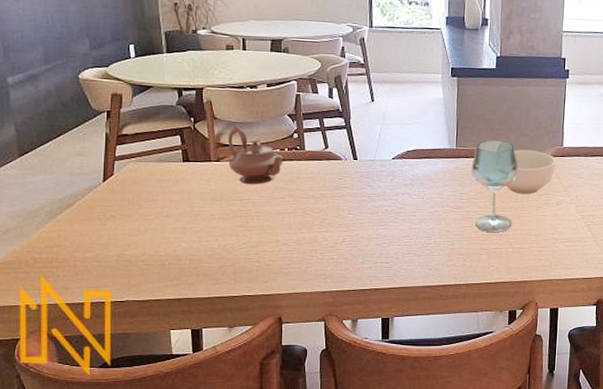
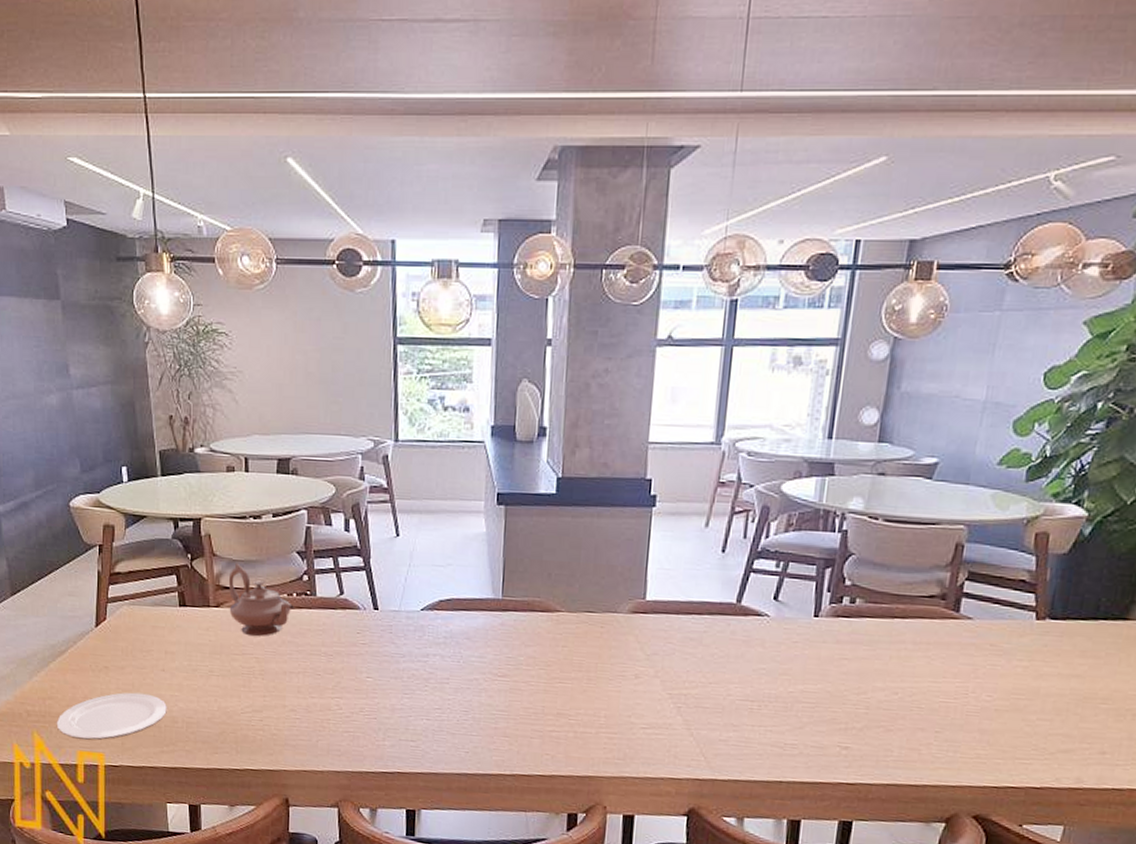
plate: none [63,236,171,280] -> present [56,692,167,740]
wine glass: present [471,140,519,232] -> none [521,588,585,710]
bowl: present [505,149,556,195] -> none [566,602,635,663]

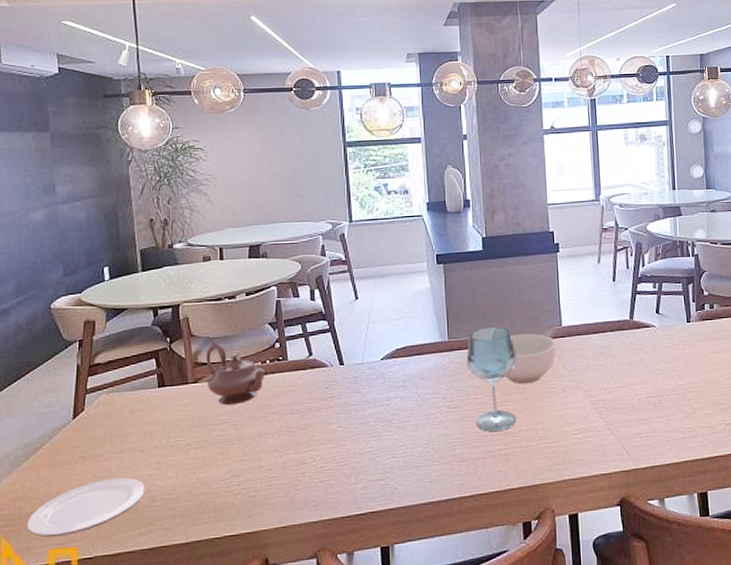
wine glass: none [521,588,585,710] -> present [466,326,518,431]
bowl: none [566,602,635,663] -> present [505,333,556,384]

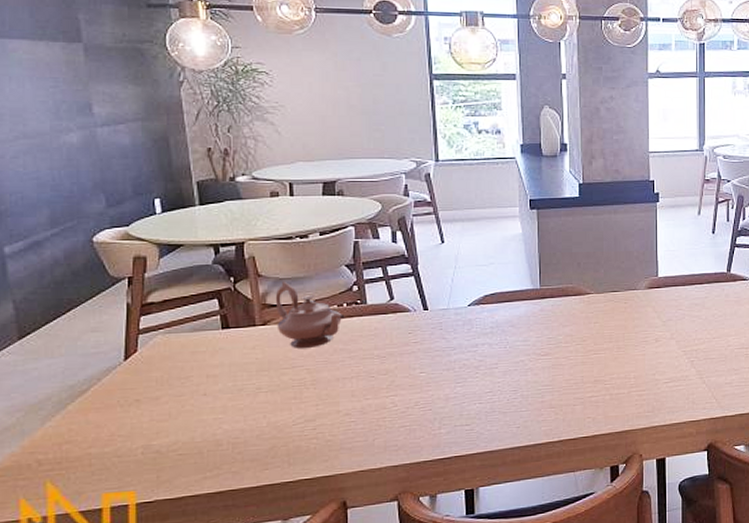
plate: present [26,477,145,537] -> none [75,421,210,481]
wine glass: present [466,326,518,431] -> none [558,275,612,379]
bowl: present [505,333,556,384] -> none [598,283,651,333]

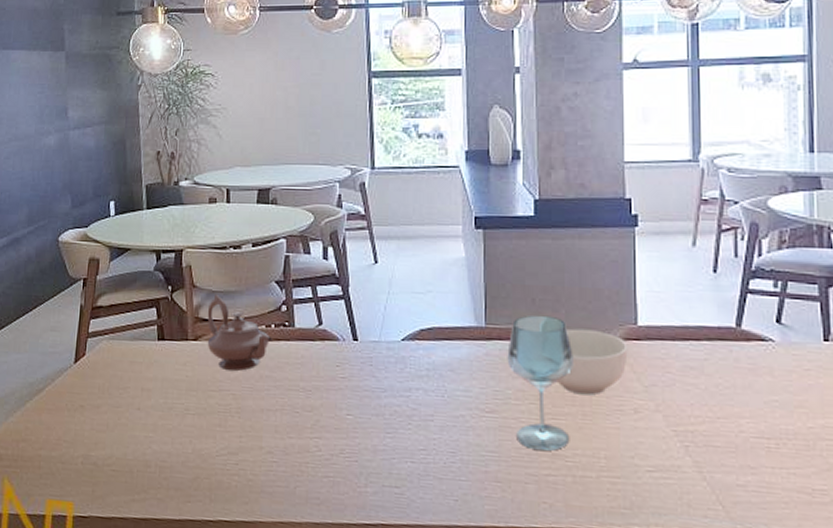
wine glass: none [558,275,612,379] -> present [507,314,575,451]
bowl: none [598,283,651,333] -> present [557,328,628,396]

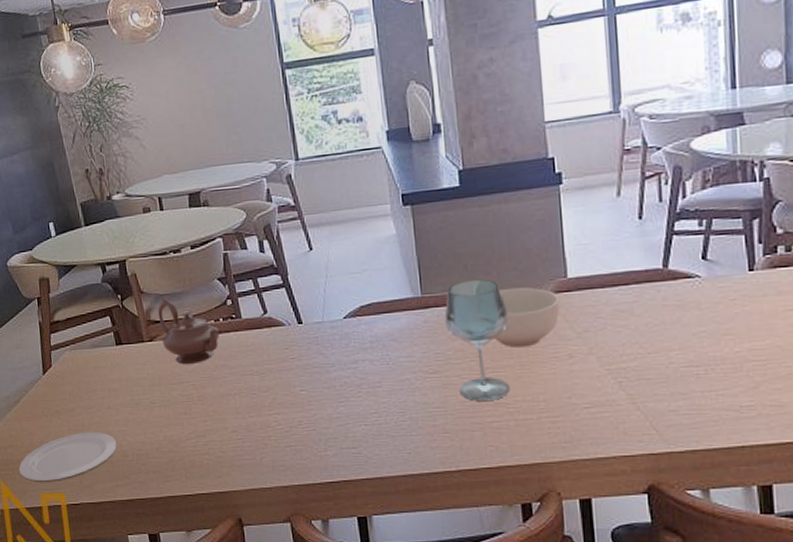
plate: none [27,433,141,488] -> present [18,432,117,482]

